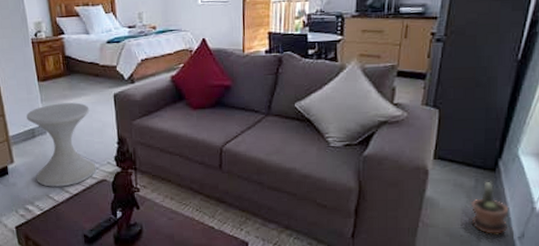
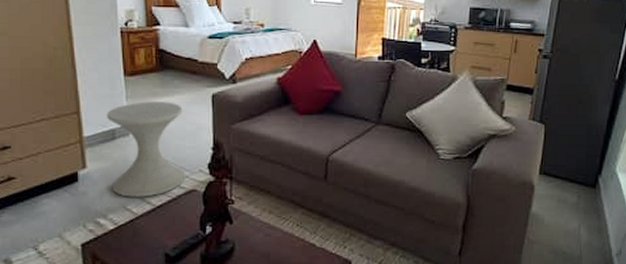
potted plant: present [470,182,509,234] -> none [573,198,608,251]

